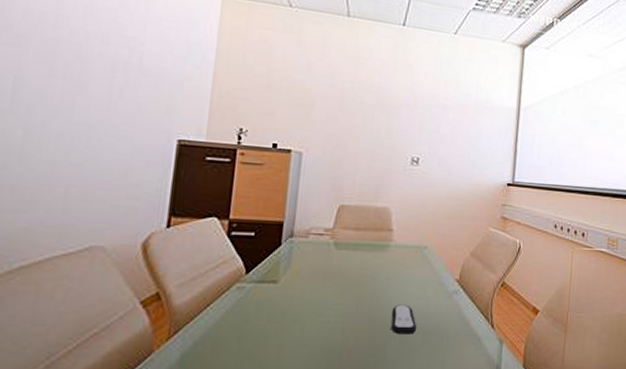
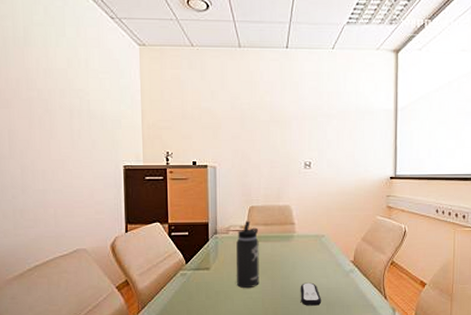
thermos bottle: none [311,222,348,310] -> present [236,220,259,289]

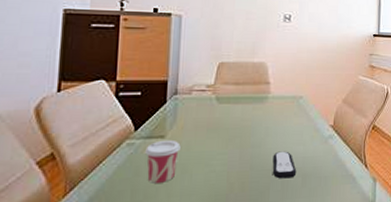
cup: none [195,271,223,306] -> present [145,139,181,183]
thermos bottle: present [236,220,259,289] -> none [197,79,228,160]

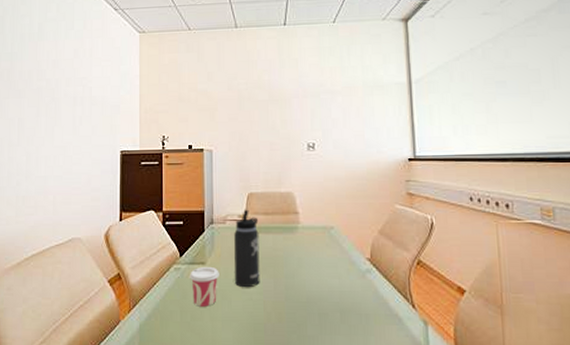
thermos bottle: none [197,79,228,160] -> present [234,209,260,288]
remote control: present [272,151,297,179] -> none [307,283,334,313]

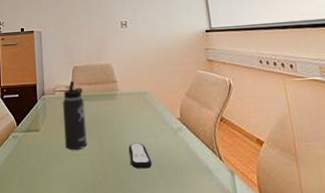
cup: present [190,266,219,307] -> none [26,133,52,170]
remote control: none [307,283,334,313] -> present [128,143,152,169]

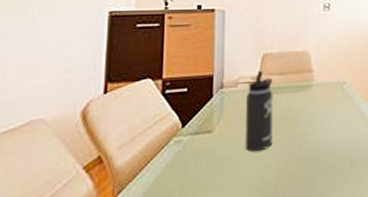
remote control: present [128,143,152,169] -> none [320,137,344,166]

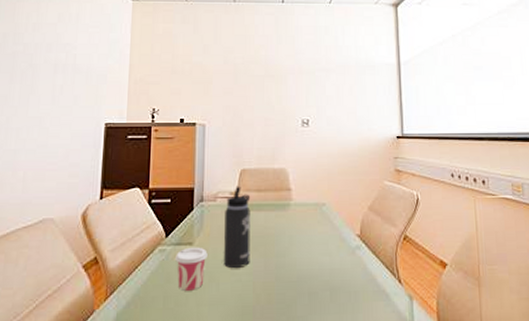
cup: none [193,134,228,180] -> present [175,247,208,291]

